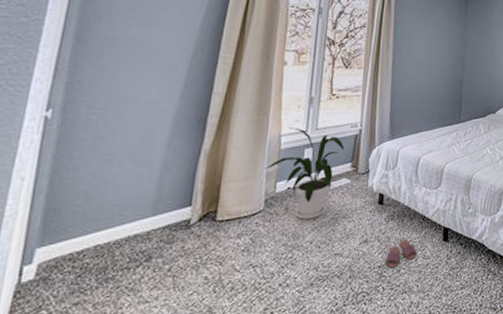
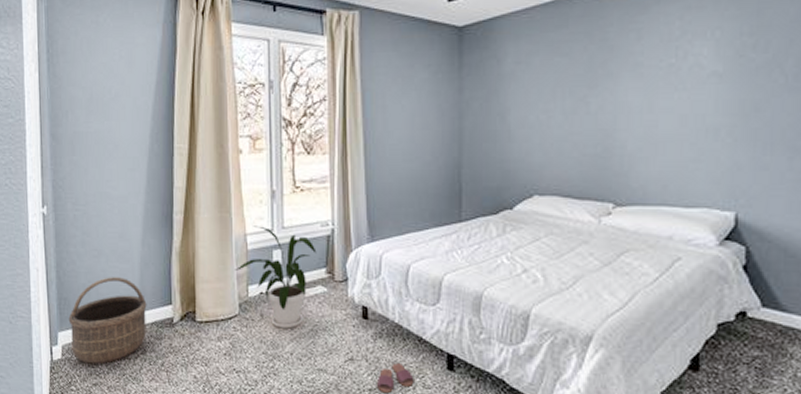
basket: none [51,182,162,280] -> present [68,277,147,364]

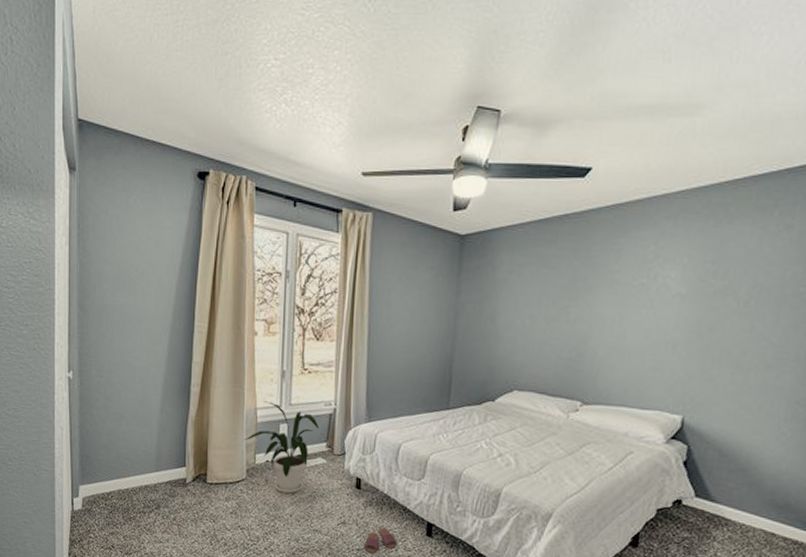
basket: present [68,277,147,364] -> none [89,439,163,515]

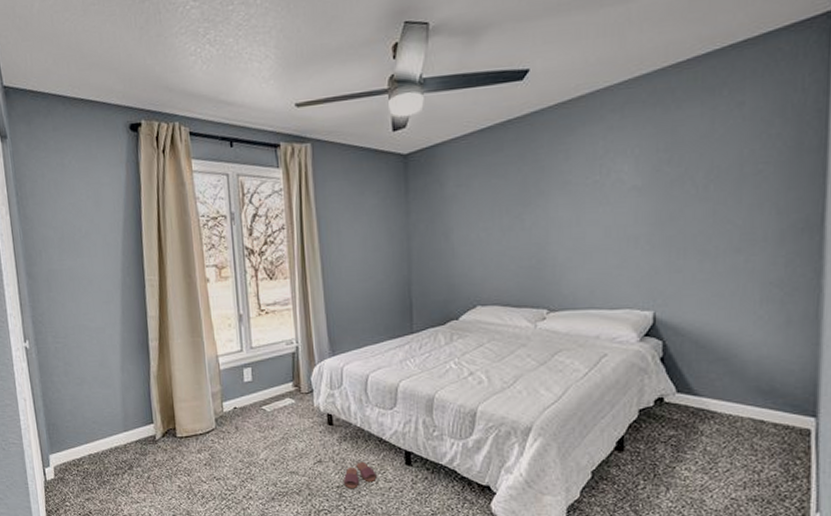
house plant: present [244,401,319,494] -> none [209,347,284,438]

